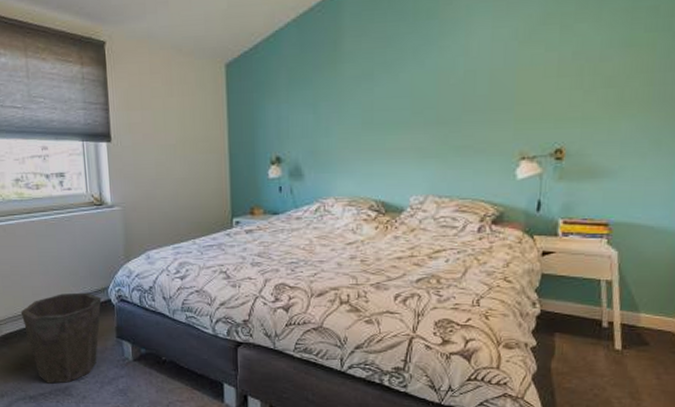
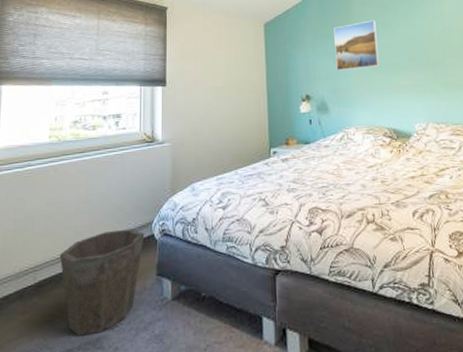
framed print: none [315,59,373,128] -> present [334,20,380,71]

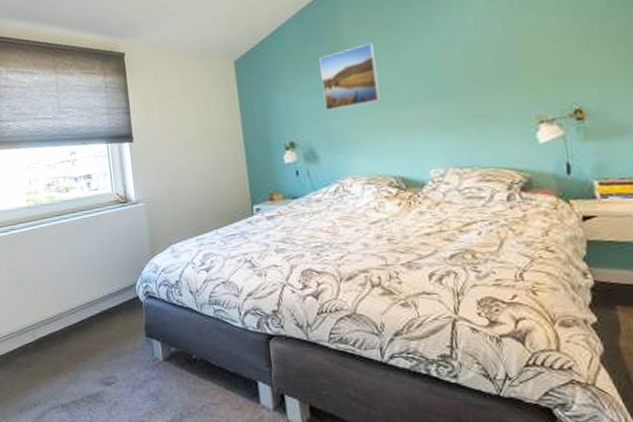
waste bin: present [59,228,145,336] -> none [52,290,130,390]

